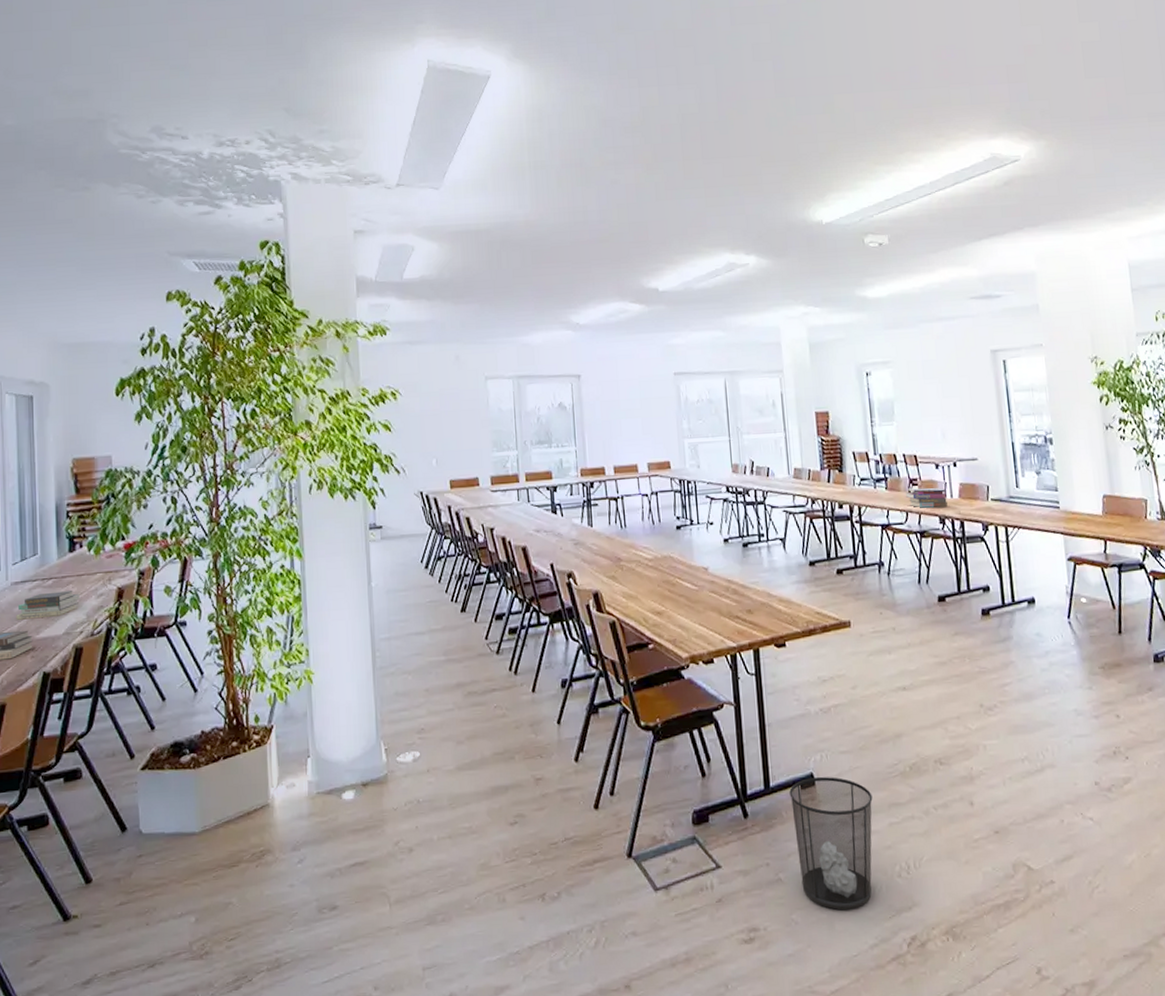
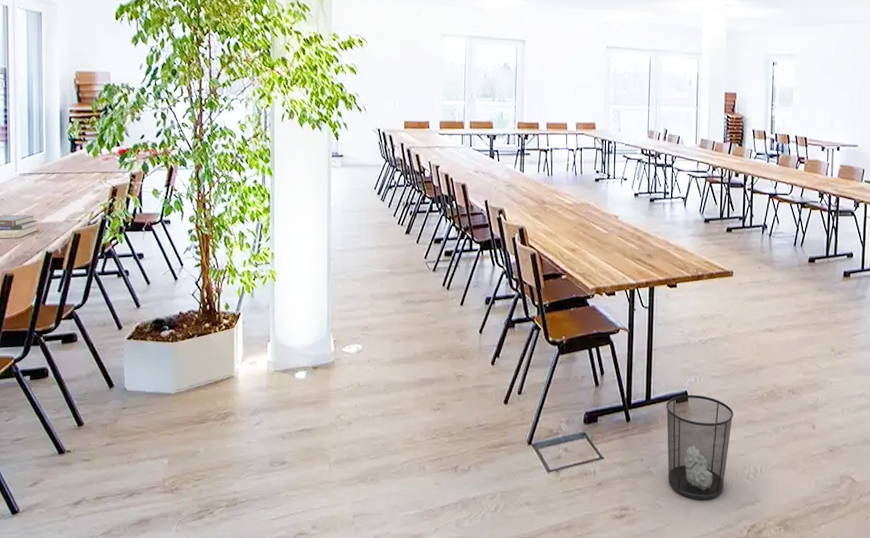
books: present [16,591,80,620] -> none [23,185,79,206]
books: present [906,487,948,508] -> none [793,165,828,185]

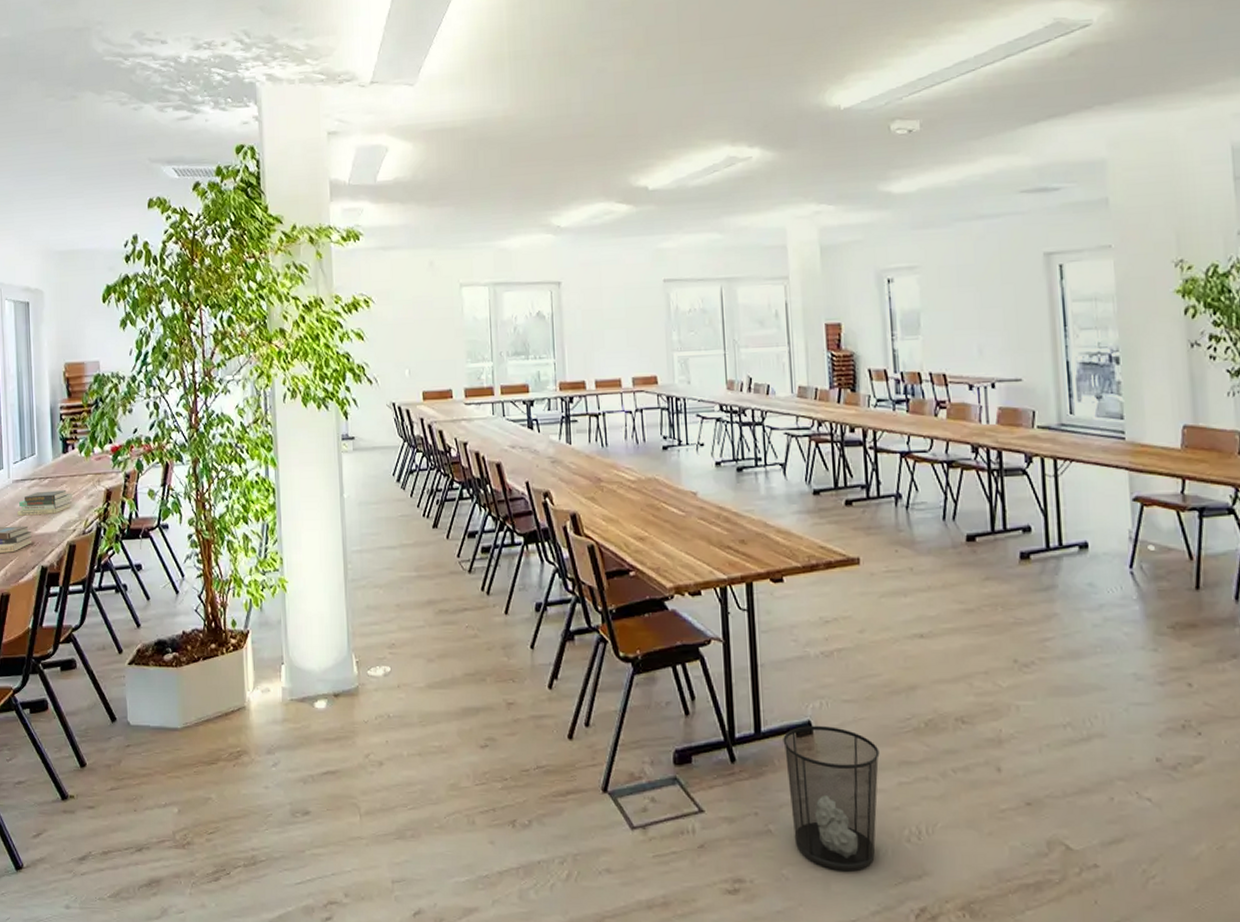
books: none [23,185,79,206] -> present [17,490,72,516]

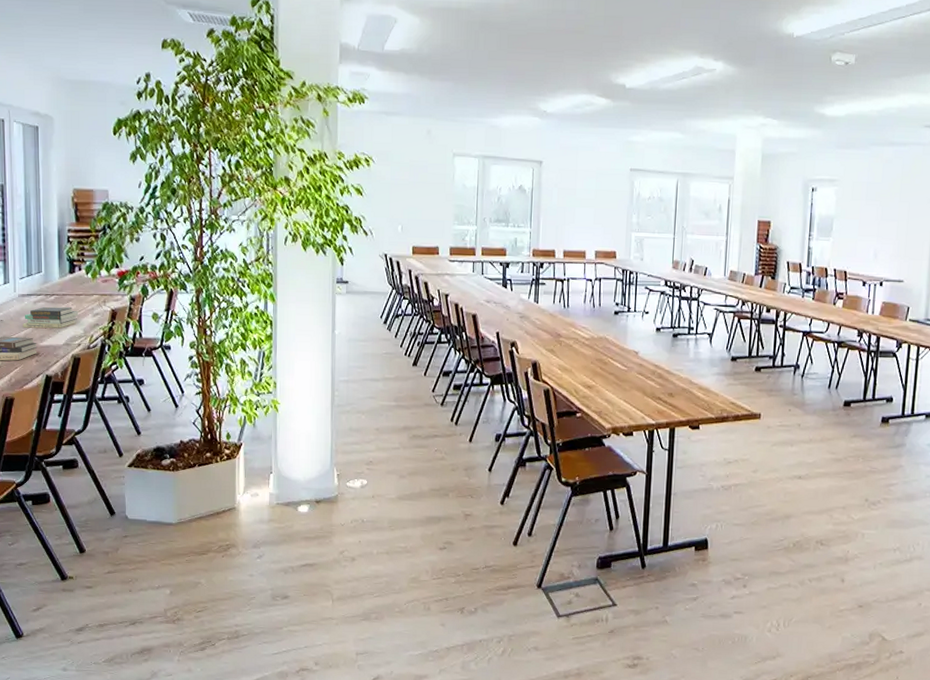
waste bin: present [783,726,880,872] -> none [684,542,757,653]

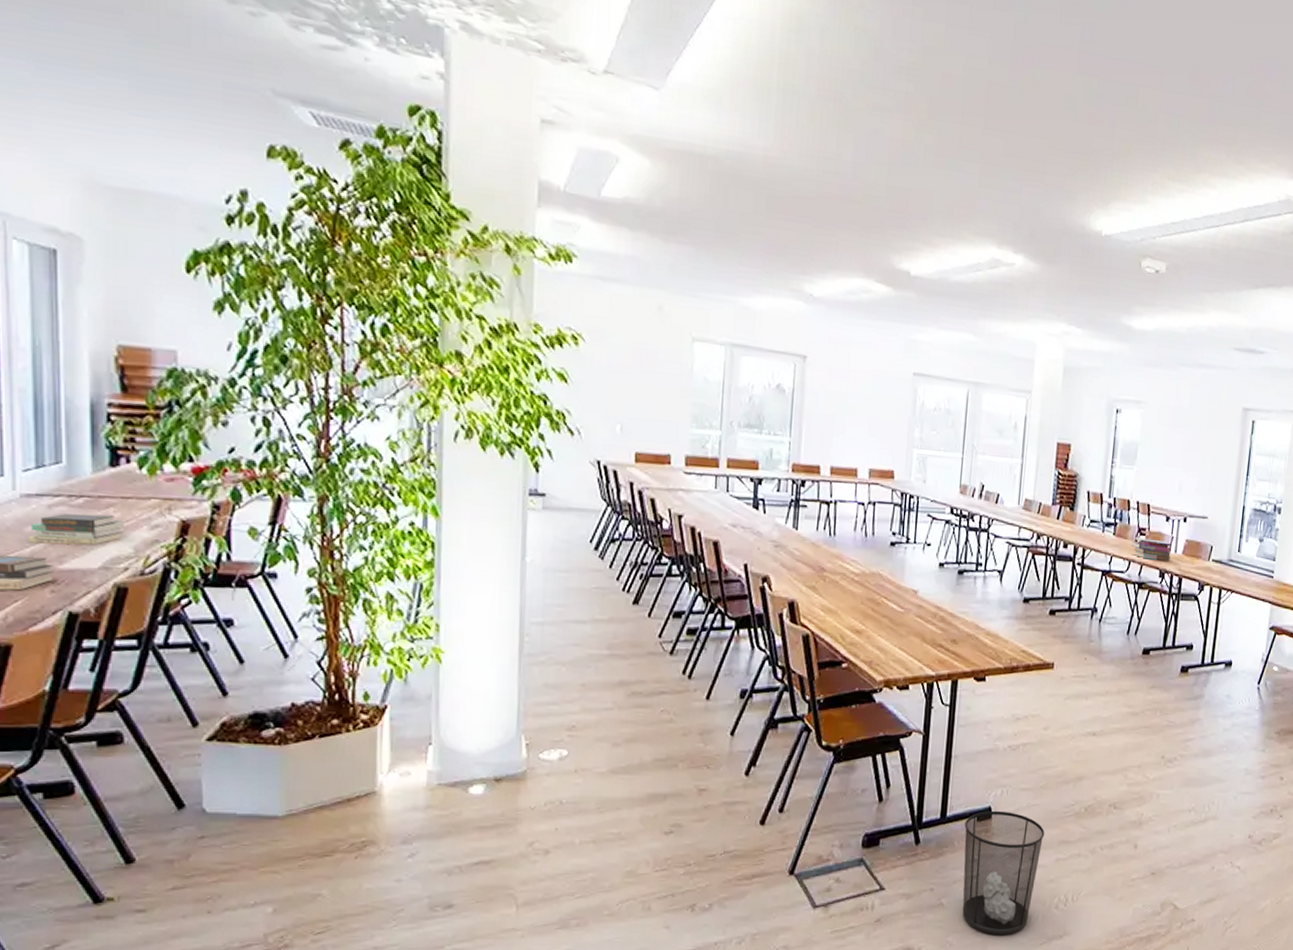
waste bin: none [684,542,757,653] -> present [962,811,1045,936]
books: none [830,301,869,323] -> present [1132,537,1172,562]

